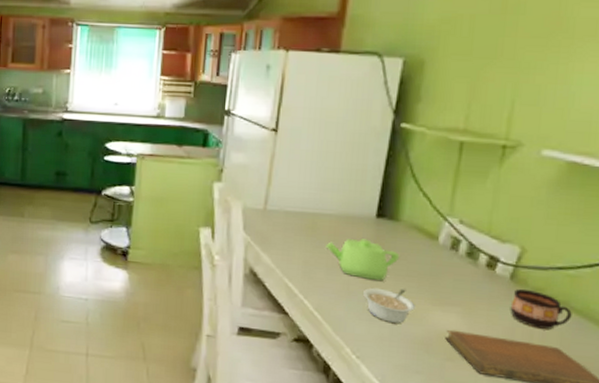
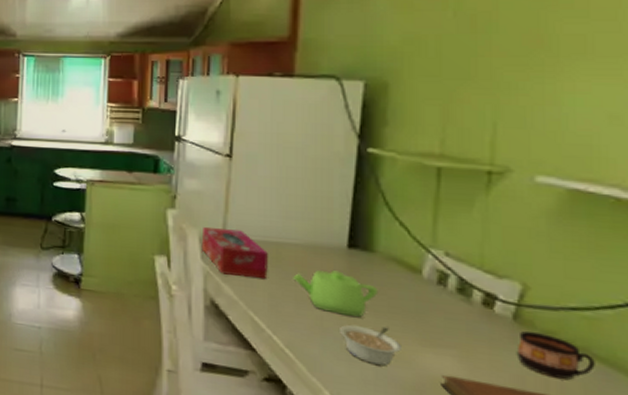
tissue box: none [244,199,305,248] -> present [201,226,268,280]

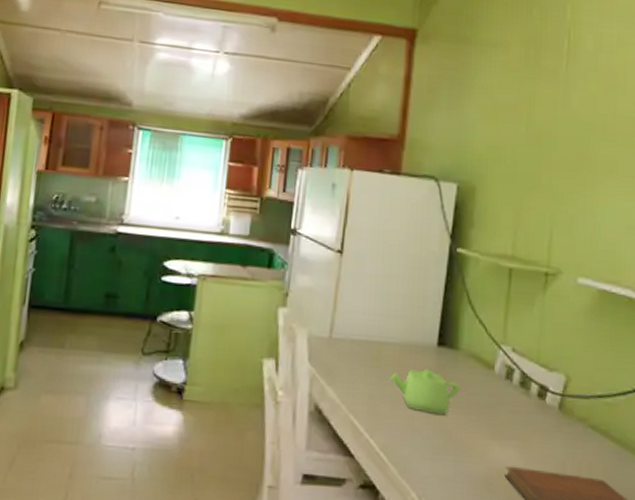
tissue box: present [201,226,268,280] -> none [309,326,370,381]
legume: present [340,325,401,366] -> none [427,423,476,461]
cup: present [516,331,595,380] -> none [560,419,612,461]

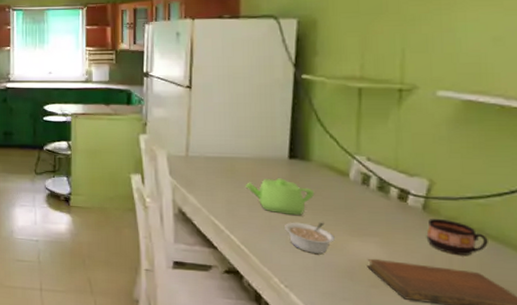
legume: none [427,423,476,461] -> present [285,222,335,254]
cup: none [560,419,612,461] -> present [426,219,488,256]

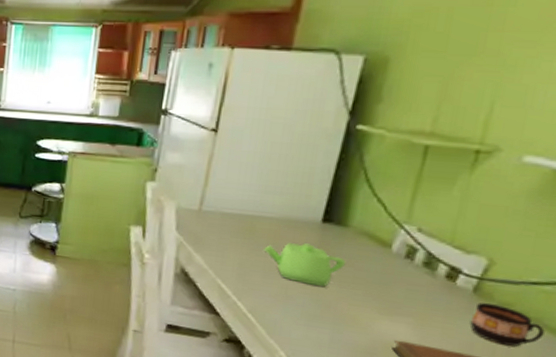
legume: present [285,222,335,254] -> none [302,294,360,331]

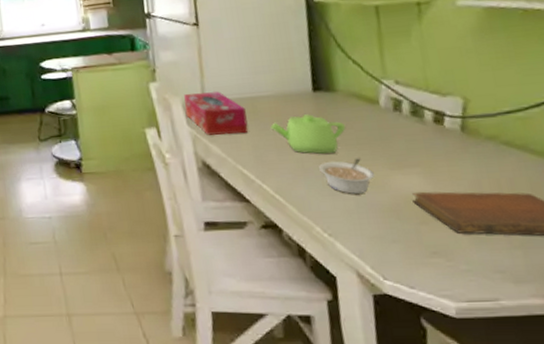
tissue box: none [177,199,242,250] -> present [184,91,249,135]
legume: none [302,294,360,331] -> present [319,158,375,194]
cup: present [470,303,545,347] -> none [469,139,535,177]

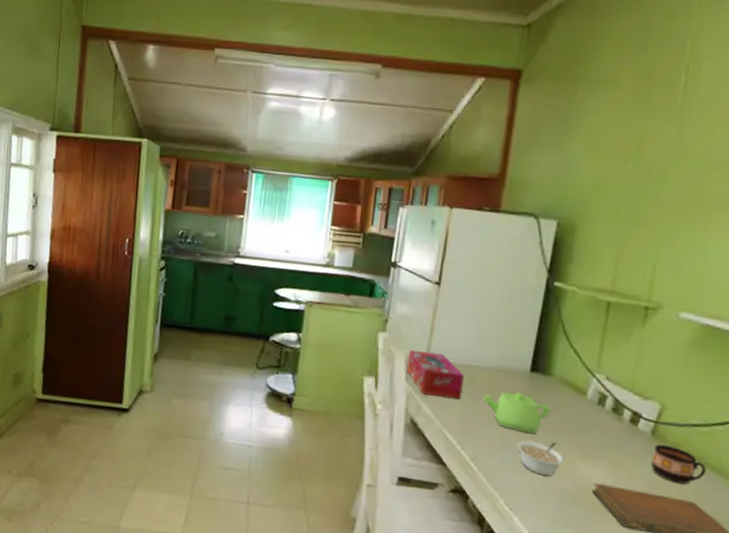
cup: none [469,139,535,177] -> present [651,445,706,484]

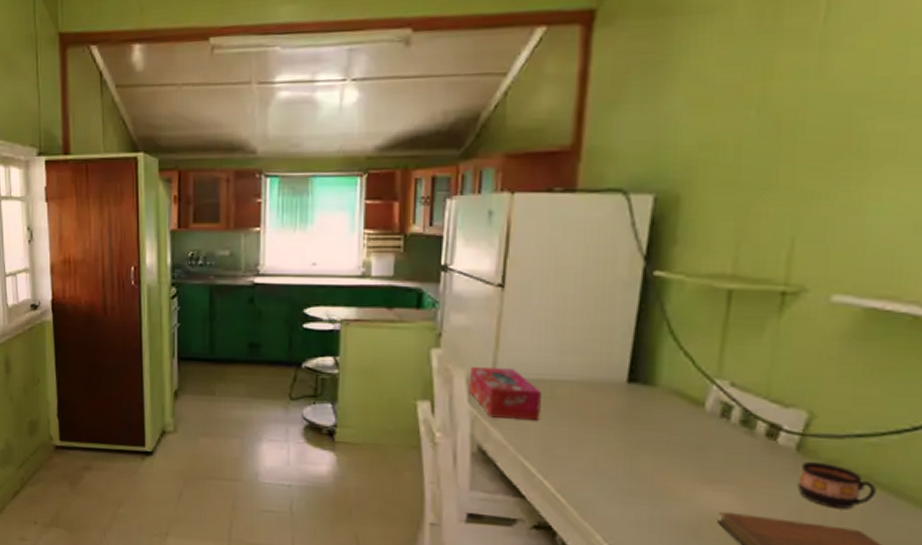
teapot: present [483,392,552,434] -> none [567,408,658,457]
legume: present [517,440,565,476] -> none [615,465,679,505]

